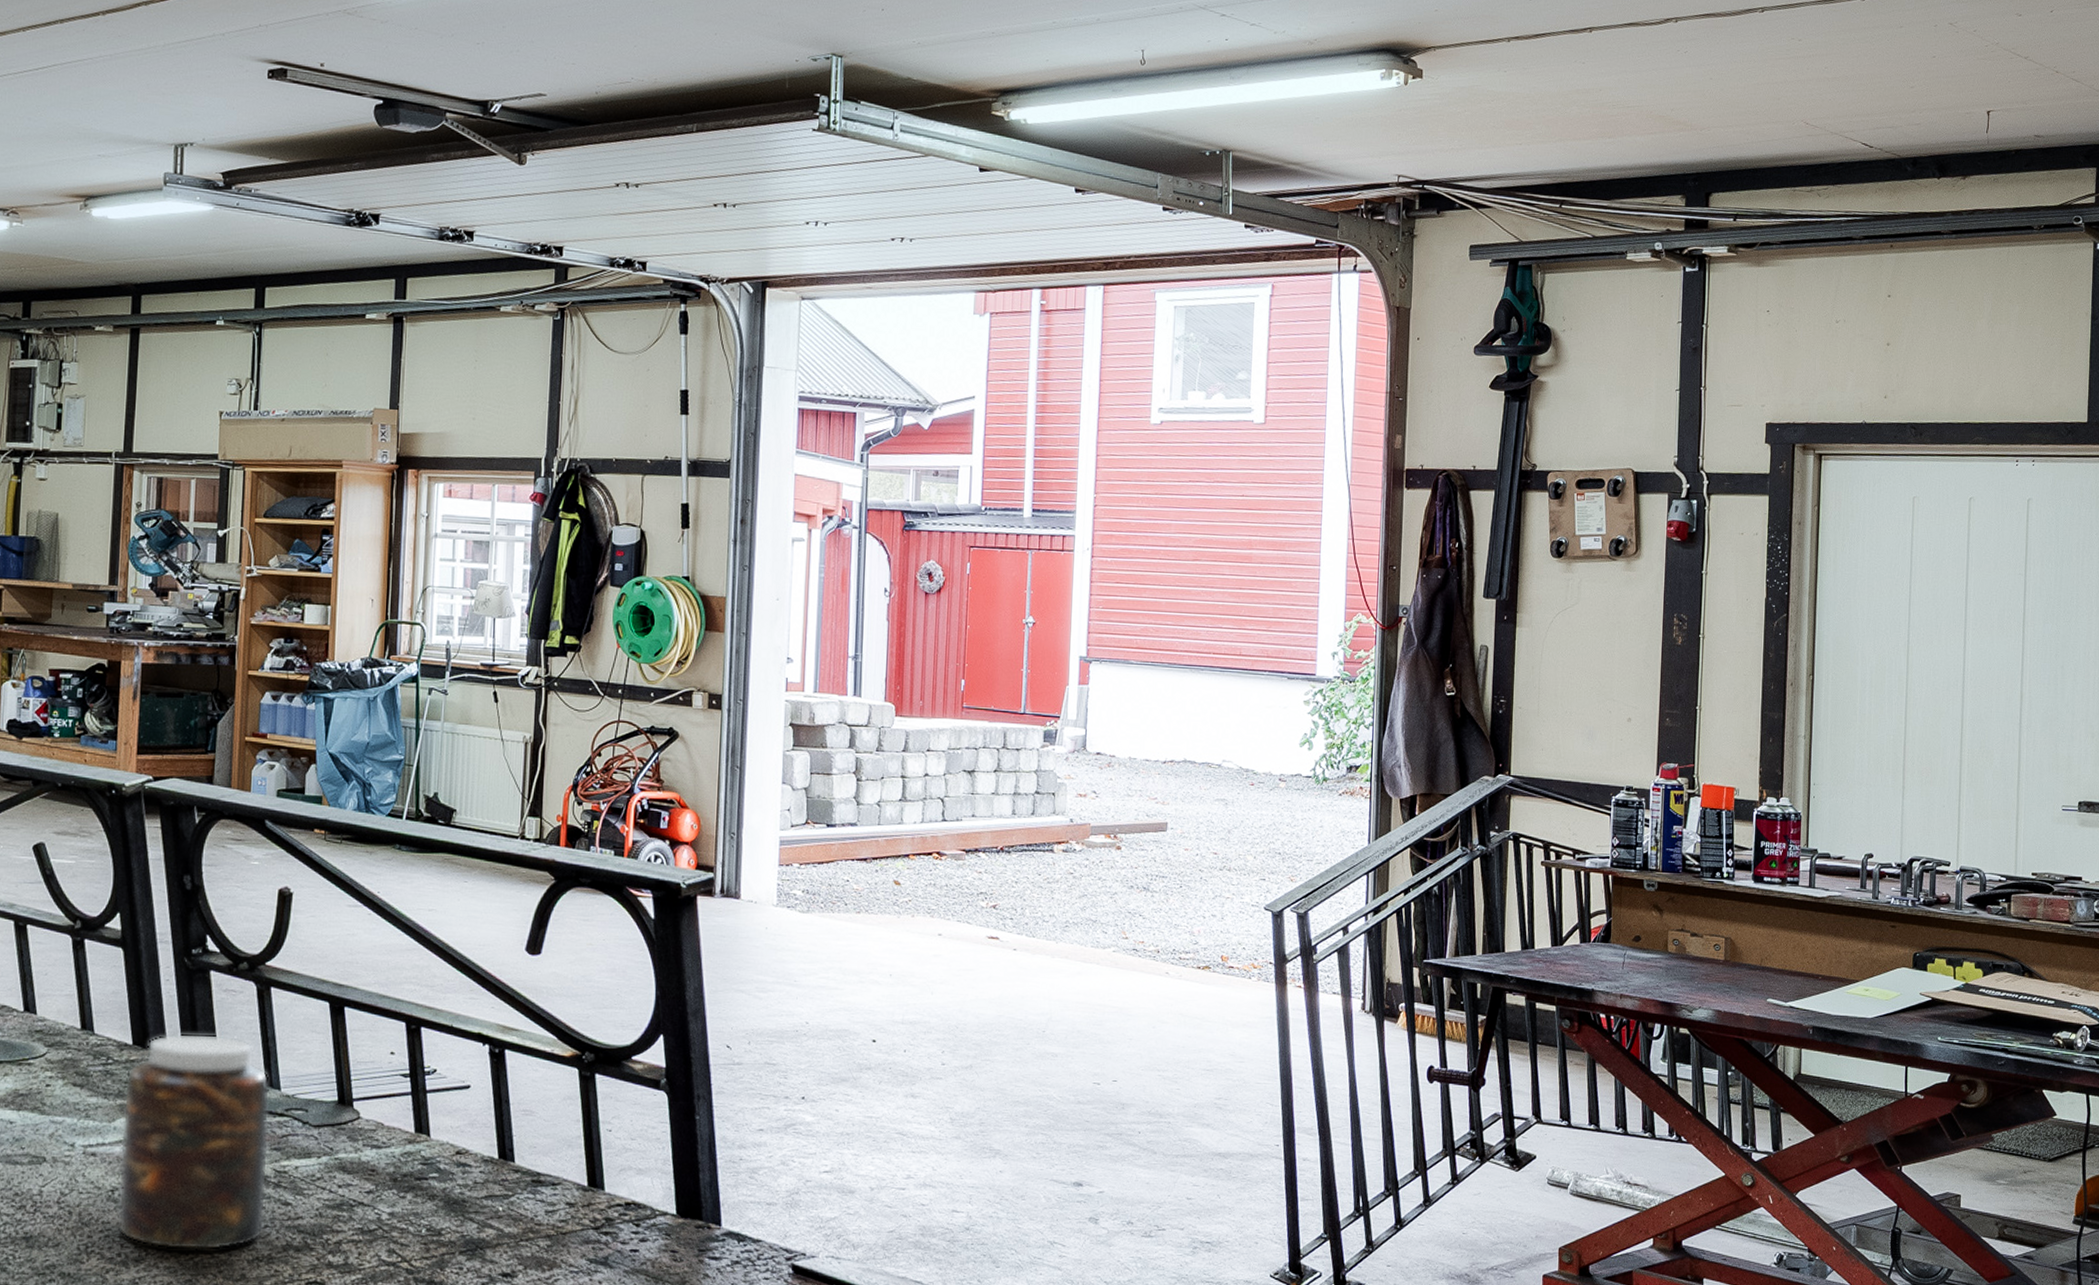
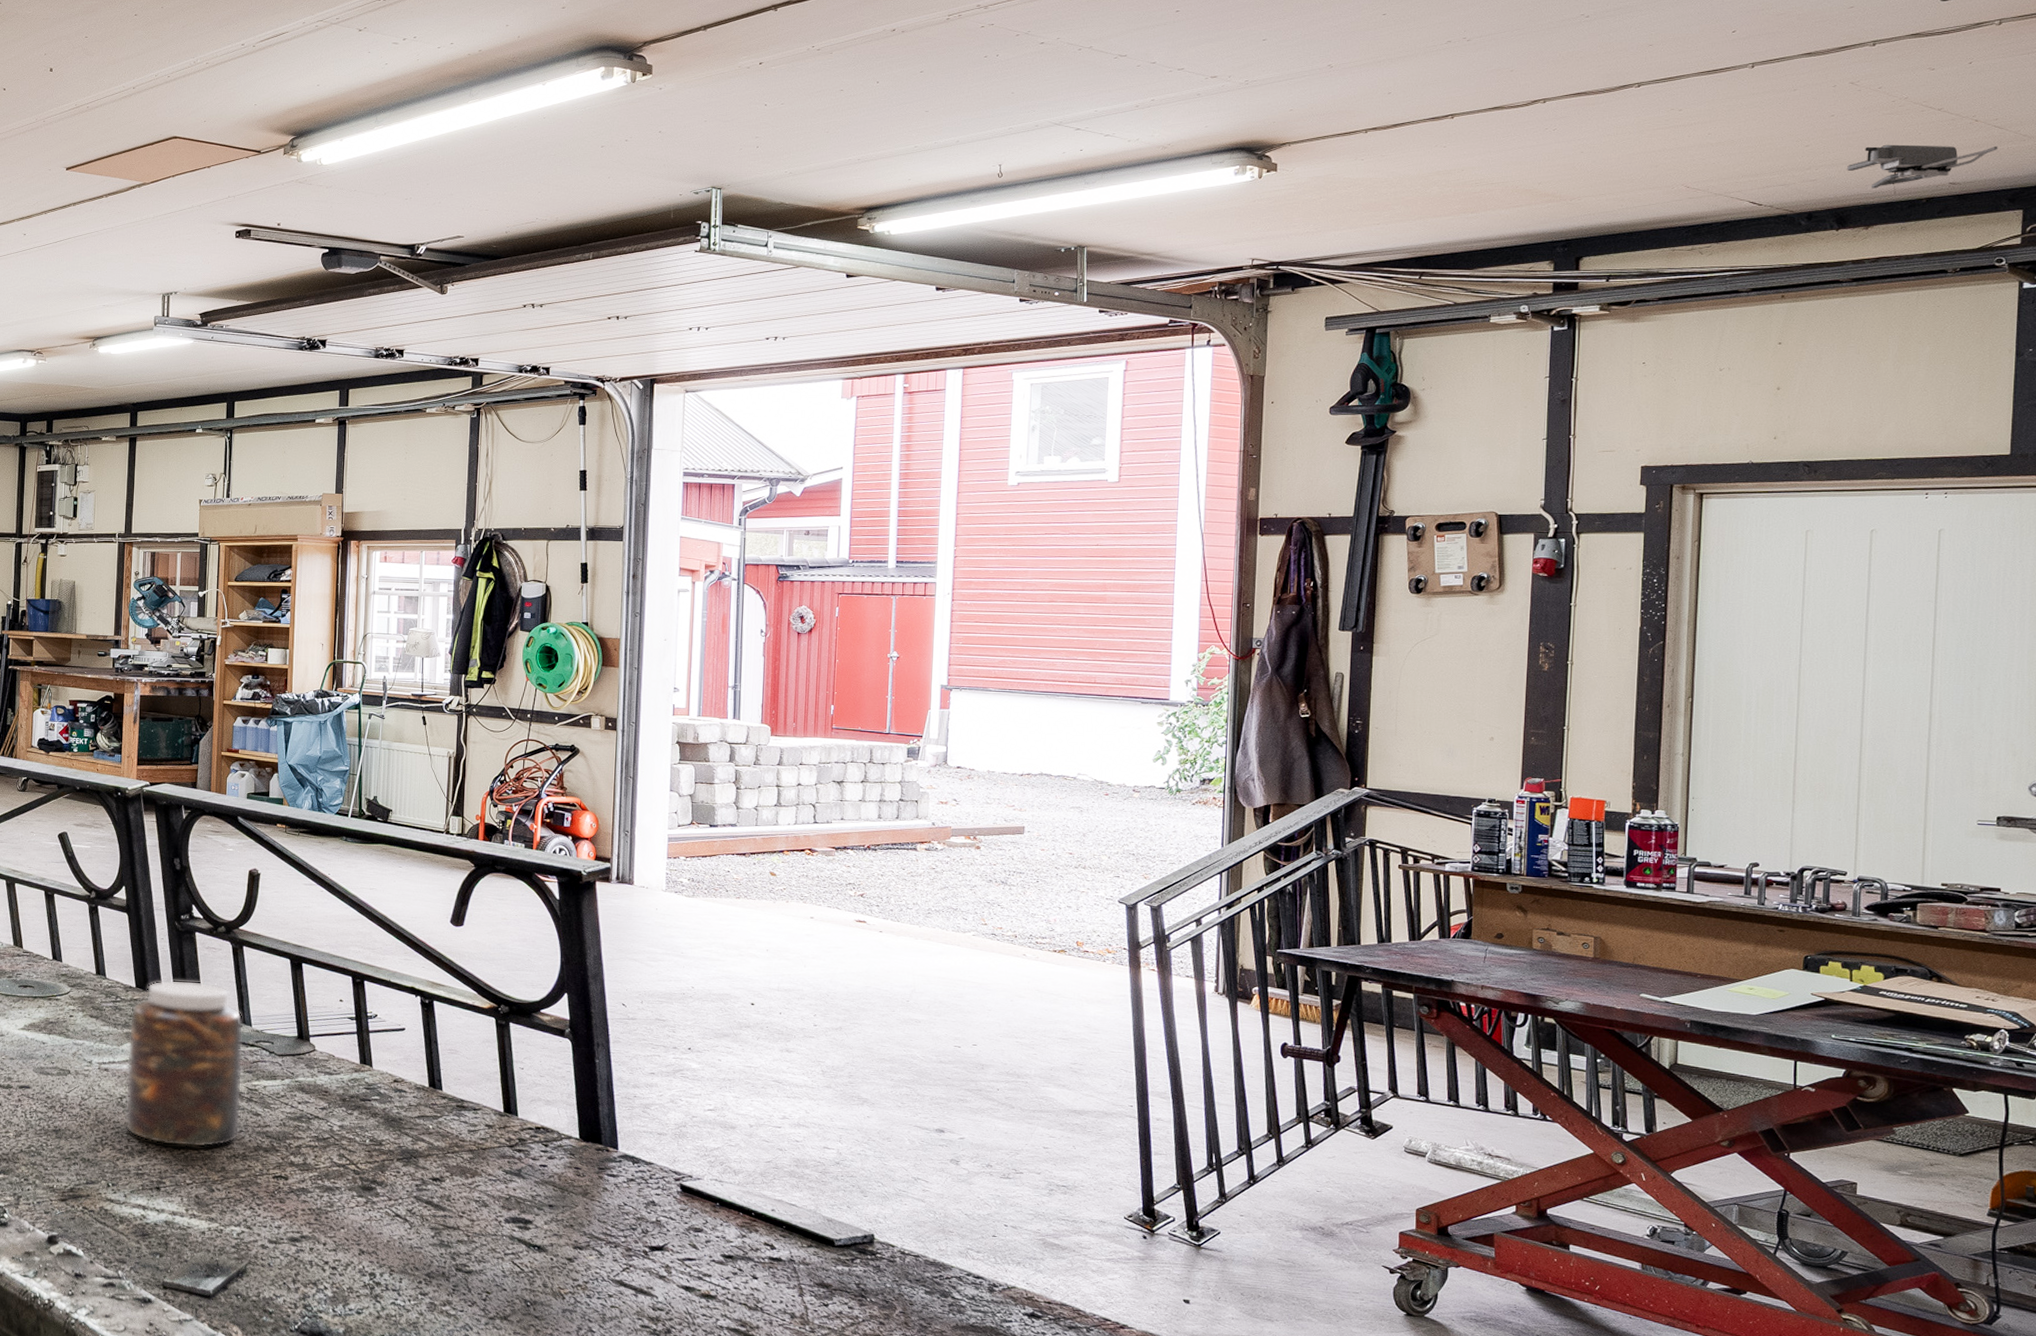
security camera: none [1947,90,2076,137] -> present [1847,144,1998,189]

